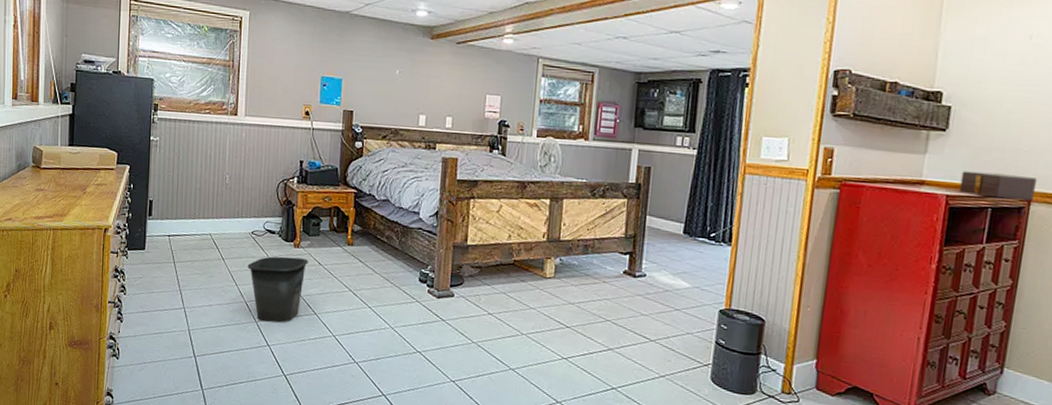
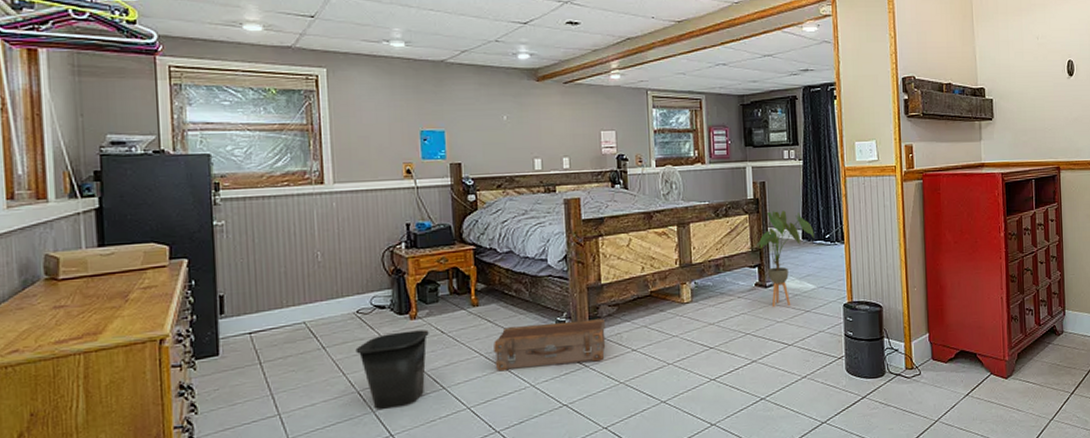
suitcase: none [362,269,466,318] -> present [494,318,606,372]
house plant: none [631,199,698,301] -> present [757,210,815,308]
jewelry box: present [959,171,1038,201] -> none [1009,149,1062,171]

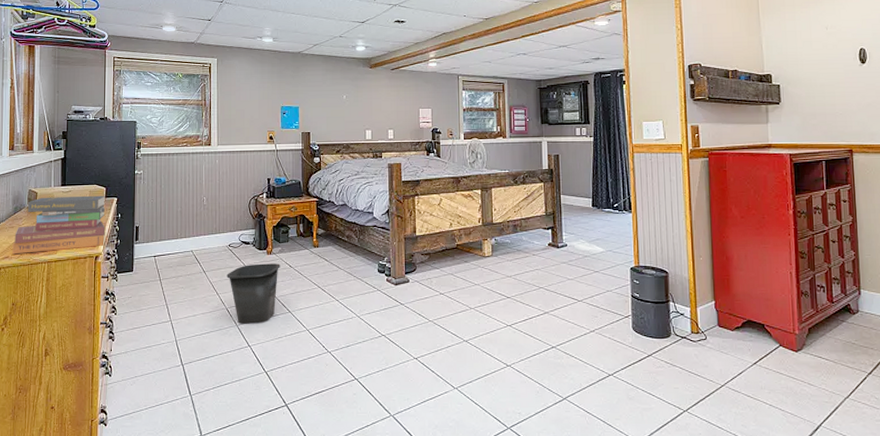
books: none [23,256,173,347] -> present [12,195,106,255]
suitcase: present [494,318,606,372] -> none [329,265,418,302]
house plant: present [757,210,815,308] -> none [550,181,604,266]

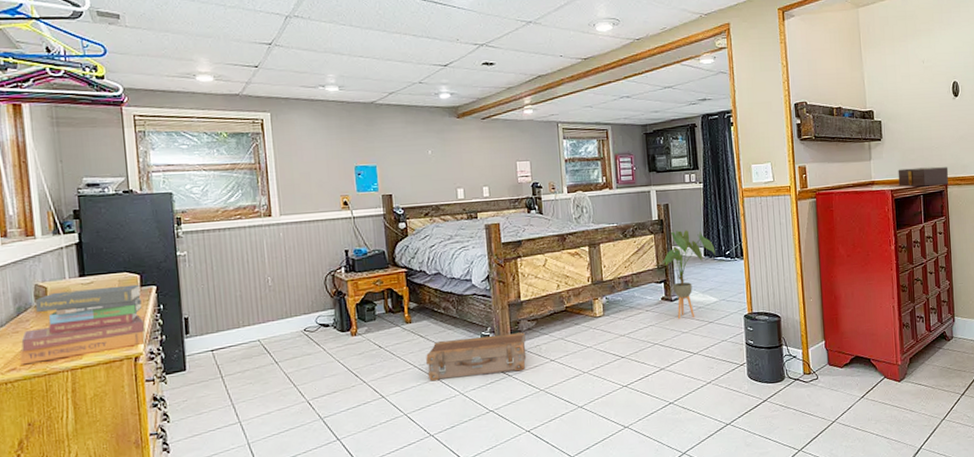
waste bin: present [227,263,280,324] -> none [304,345,368,417]
suitcase: none [329,265,418,302] -> present [426,332,527,382]
house plant: none [550,181,604,266] -> present [662,230,716,320]
jewelry box: none [797,133,855,153] -> present [898,166,949,187]

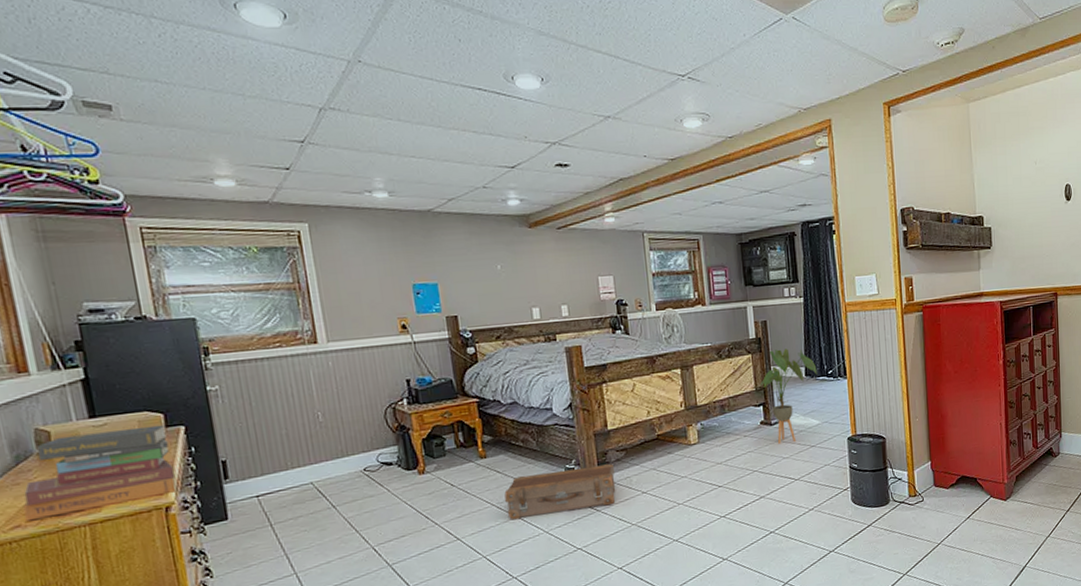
jewelry box: present [898,166,949,187] -> none [1007,275,1059,298]

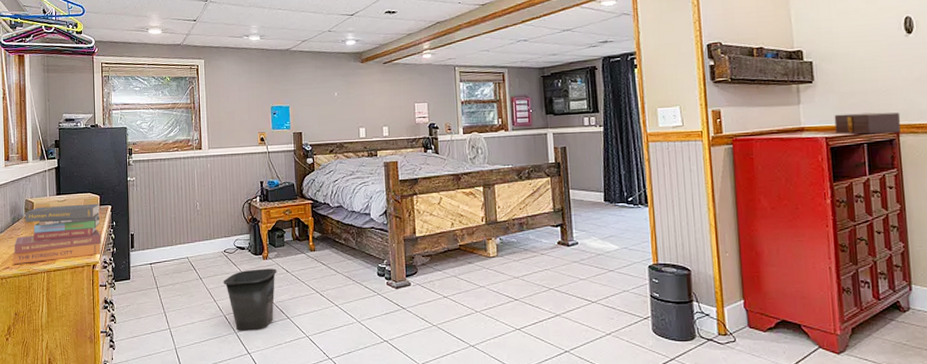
waste bin: none [366,483,439,563] -> present [223,268,277,331]
suitcase: present [504,463,616,520] -> none [327,267,420,308]
house plant: present [760,348,817,445] -> none [559,174,617,266]
jewelry box: none [1007,275,1059,298] -> present [834,112,901,135]

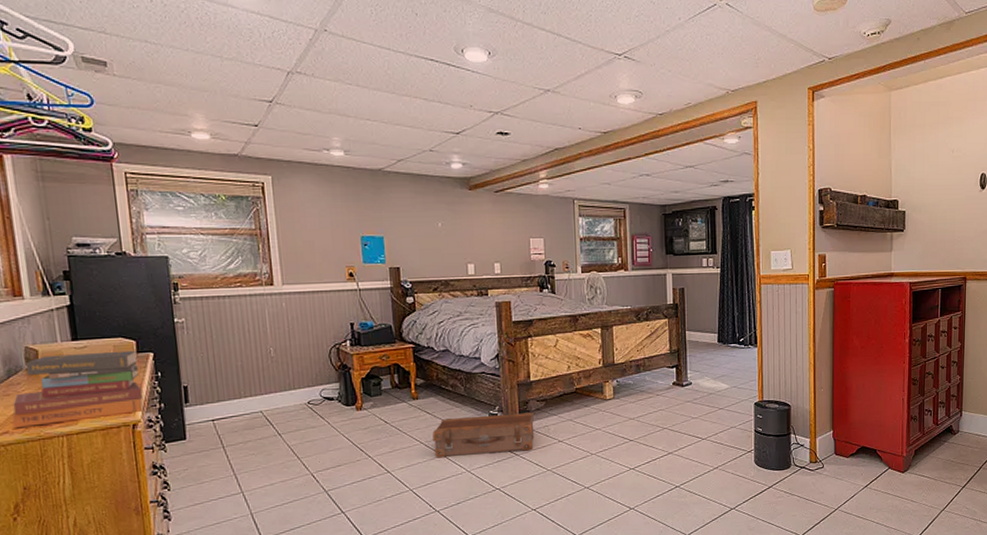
waste bin: present [223,268,277,331] -> none [308,420,374,489]
suitcase: none [327,267,420,308] -> present [432,412,535,458]
jewelry box: present [834,112,901,135] -> none [918,260,969,281]

